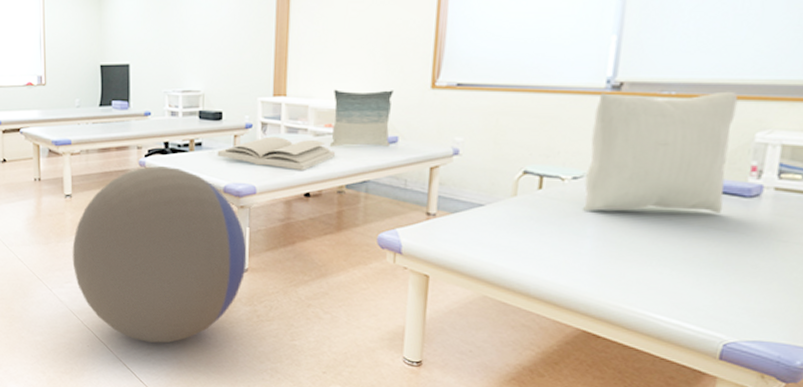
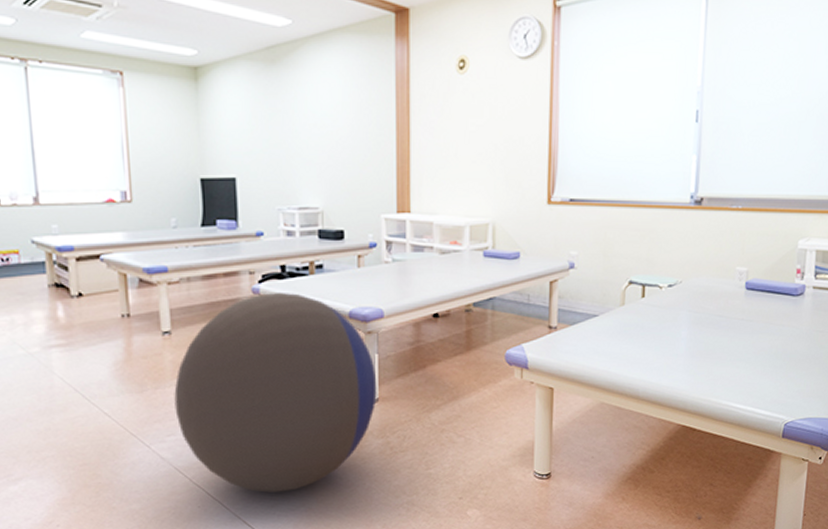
towel: present [217,136,336,170] -> none [340,256,462,290]
pillow: present [329,89,394,147] -> none [455,205,514,264]
pillow: present [583,91,739,213] -> none [678,205,786,315]

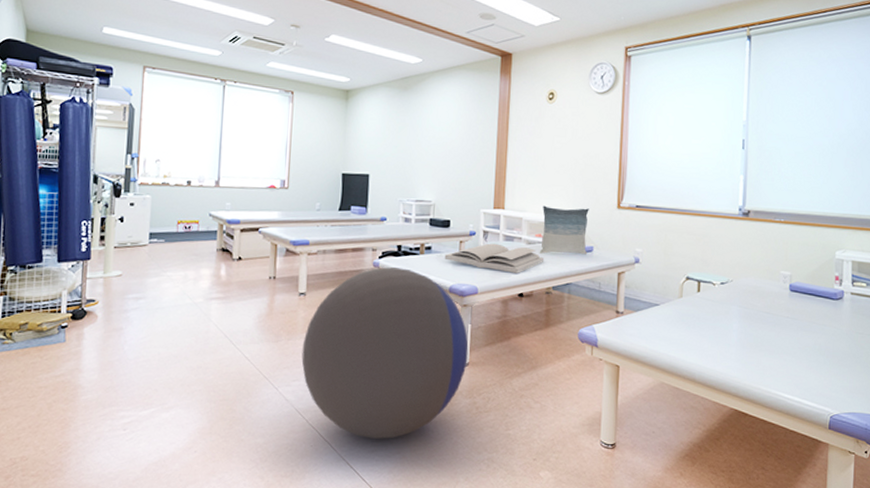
towel: none [340,256,462,290] -> present [444,243,545,273]
pillow: none [455,205,514,264] -> present [539,205,589,255]

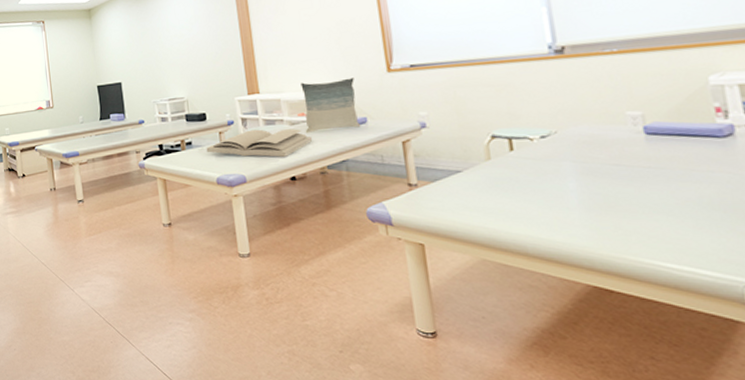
exercise ball: present [301,267,469,439] -> none [88,166,249,334]

